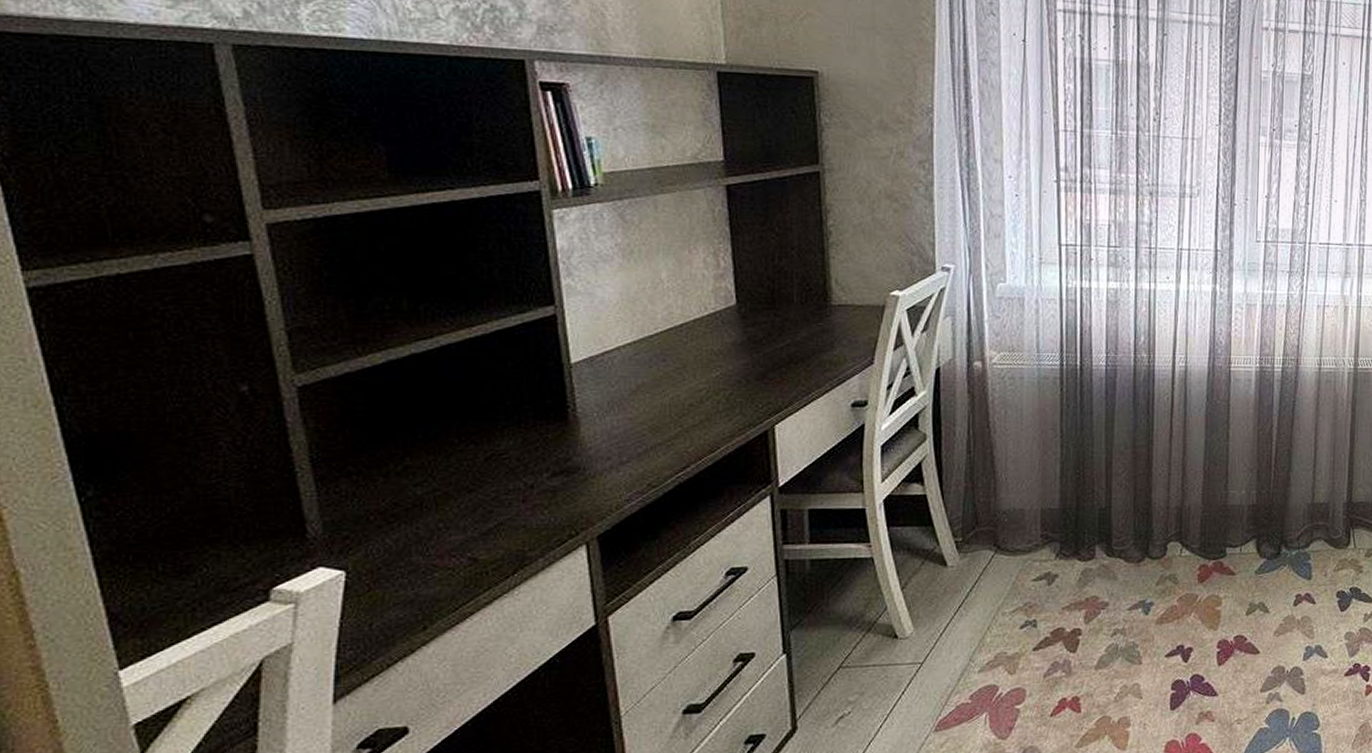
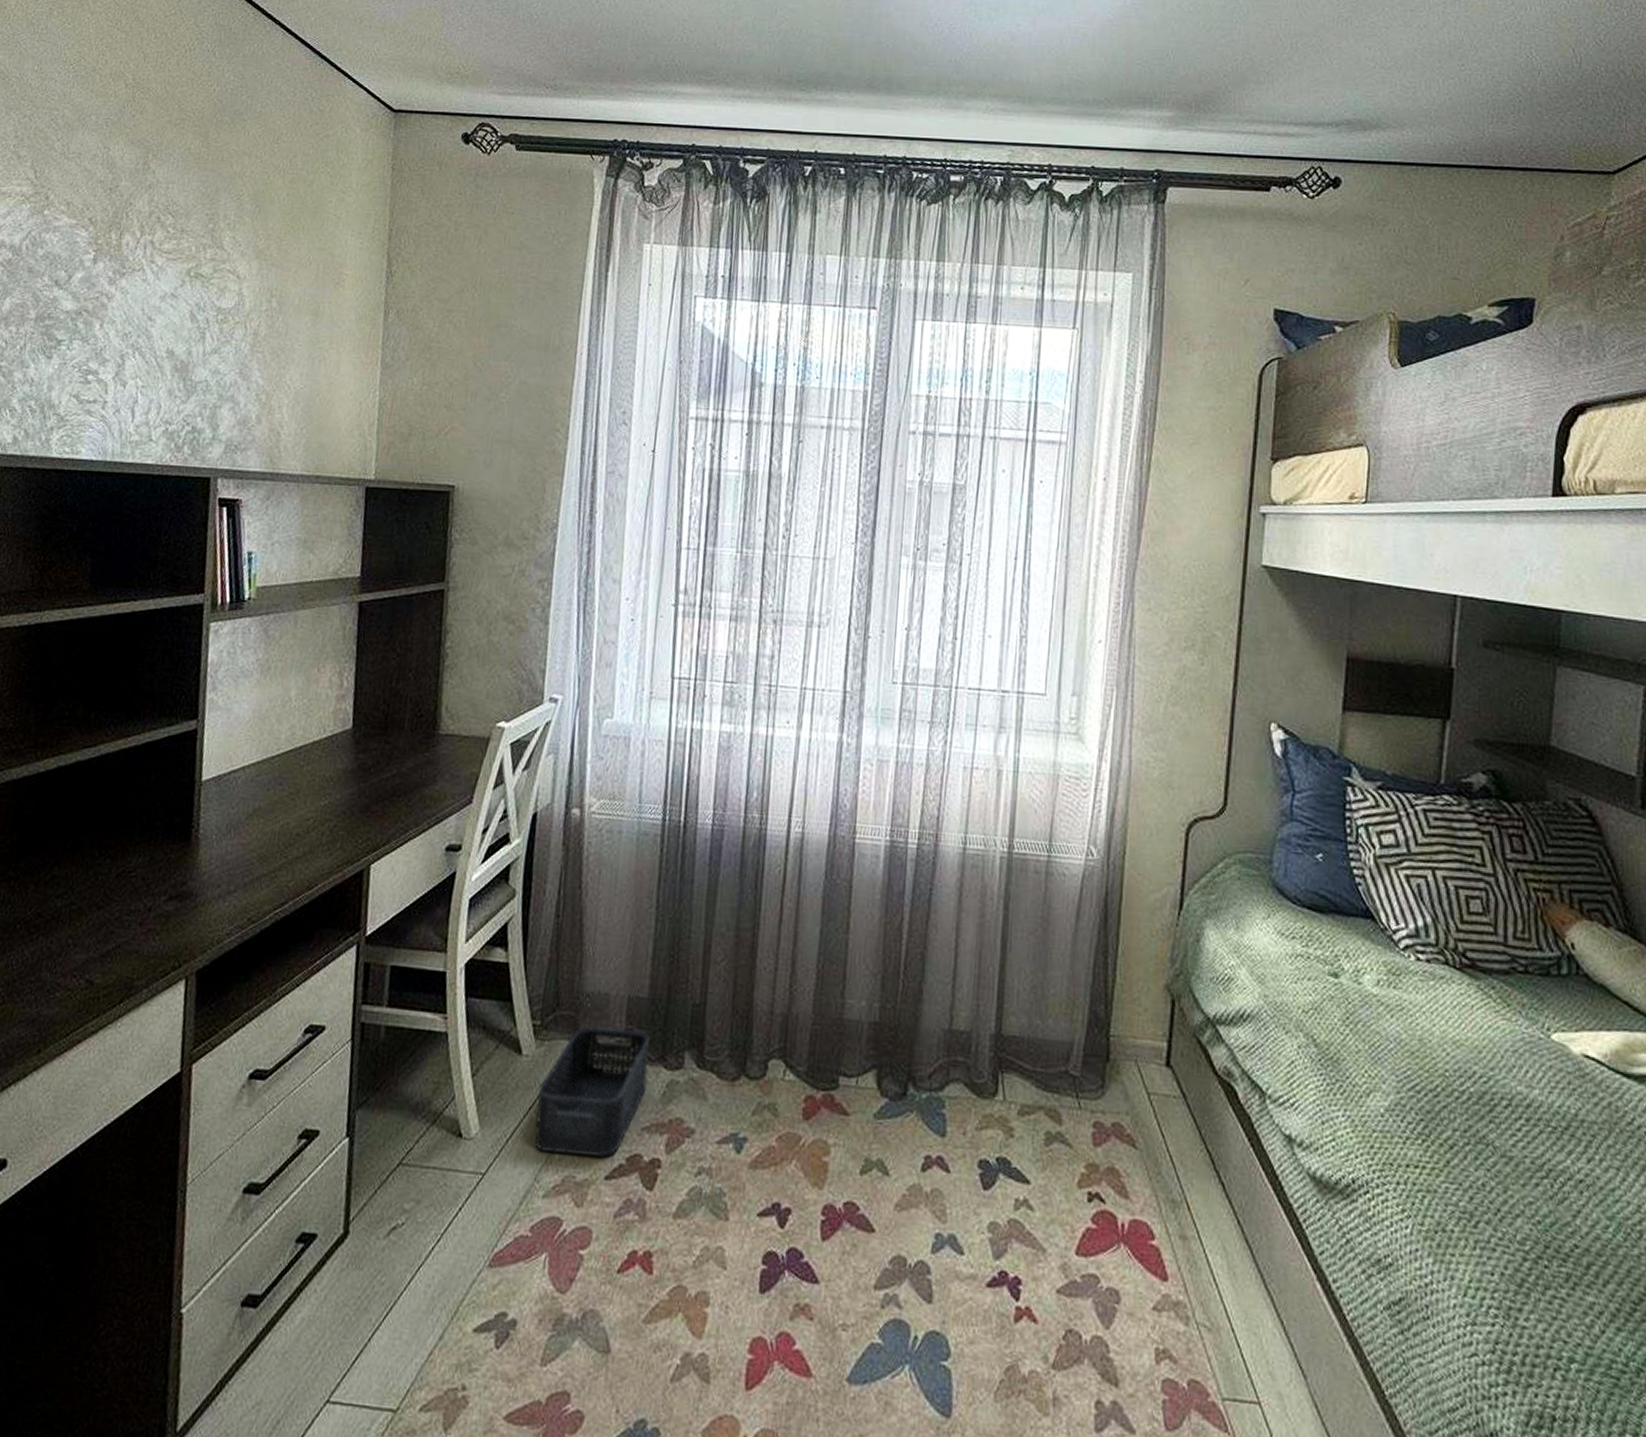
storage bin: none [965,535,1064,638] -> present [534,1026,650,1157]

